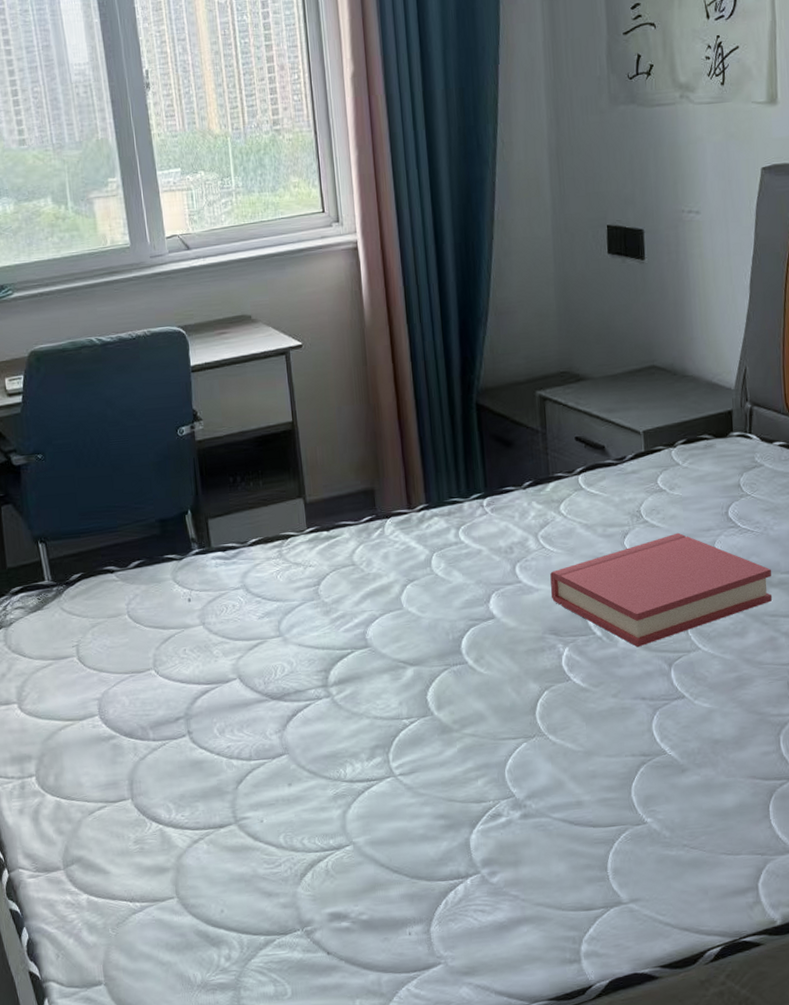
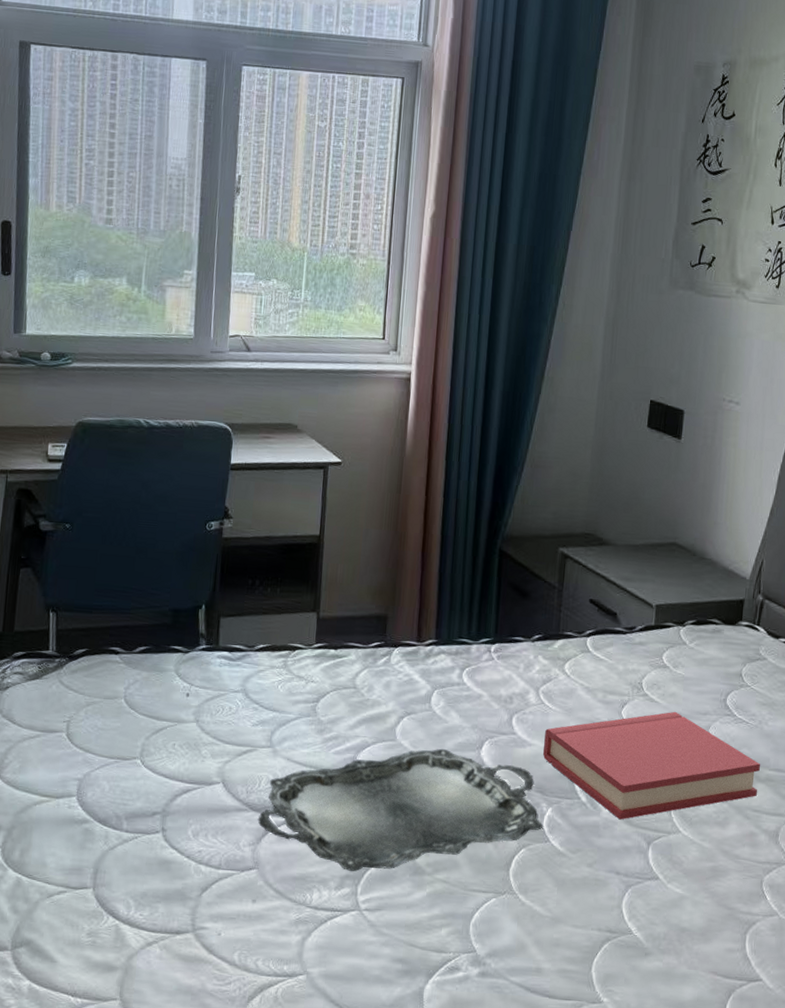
serving tray: none [279,608,562,741] -> present [257,748,543,871]

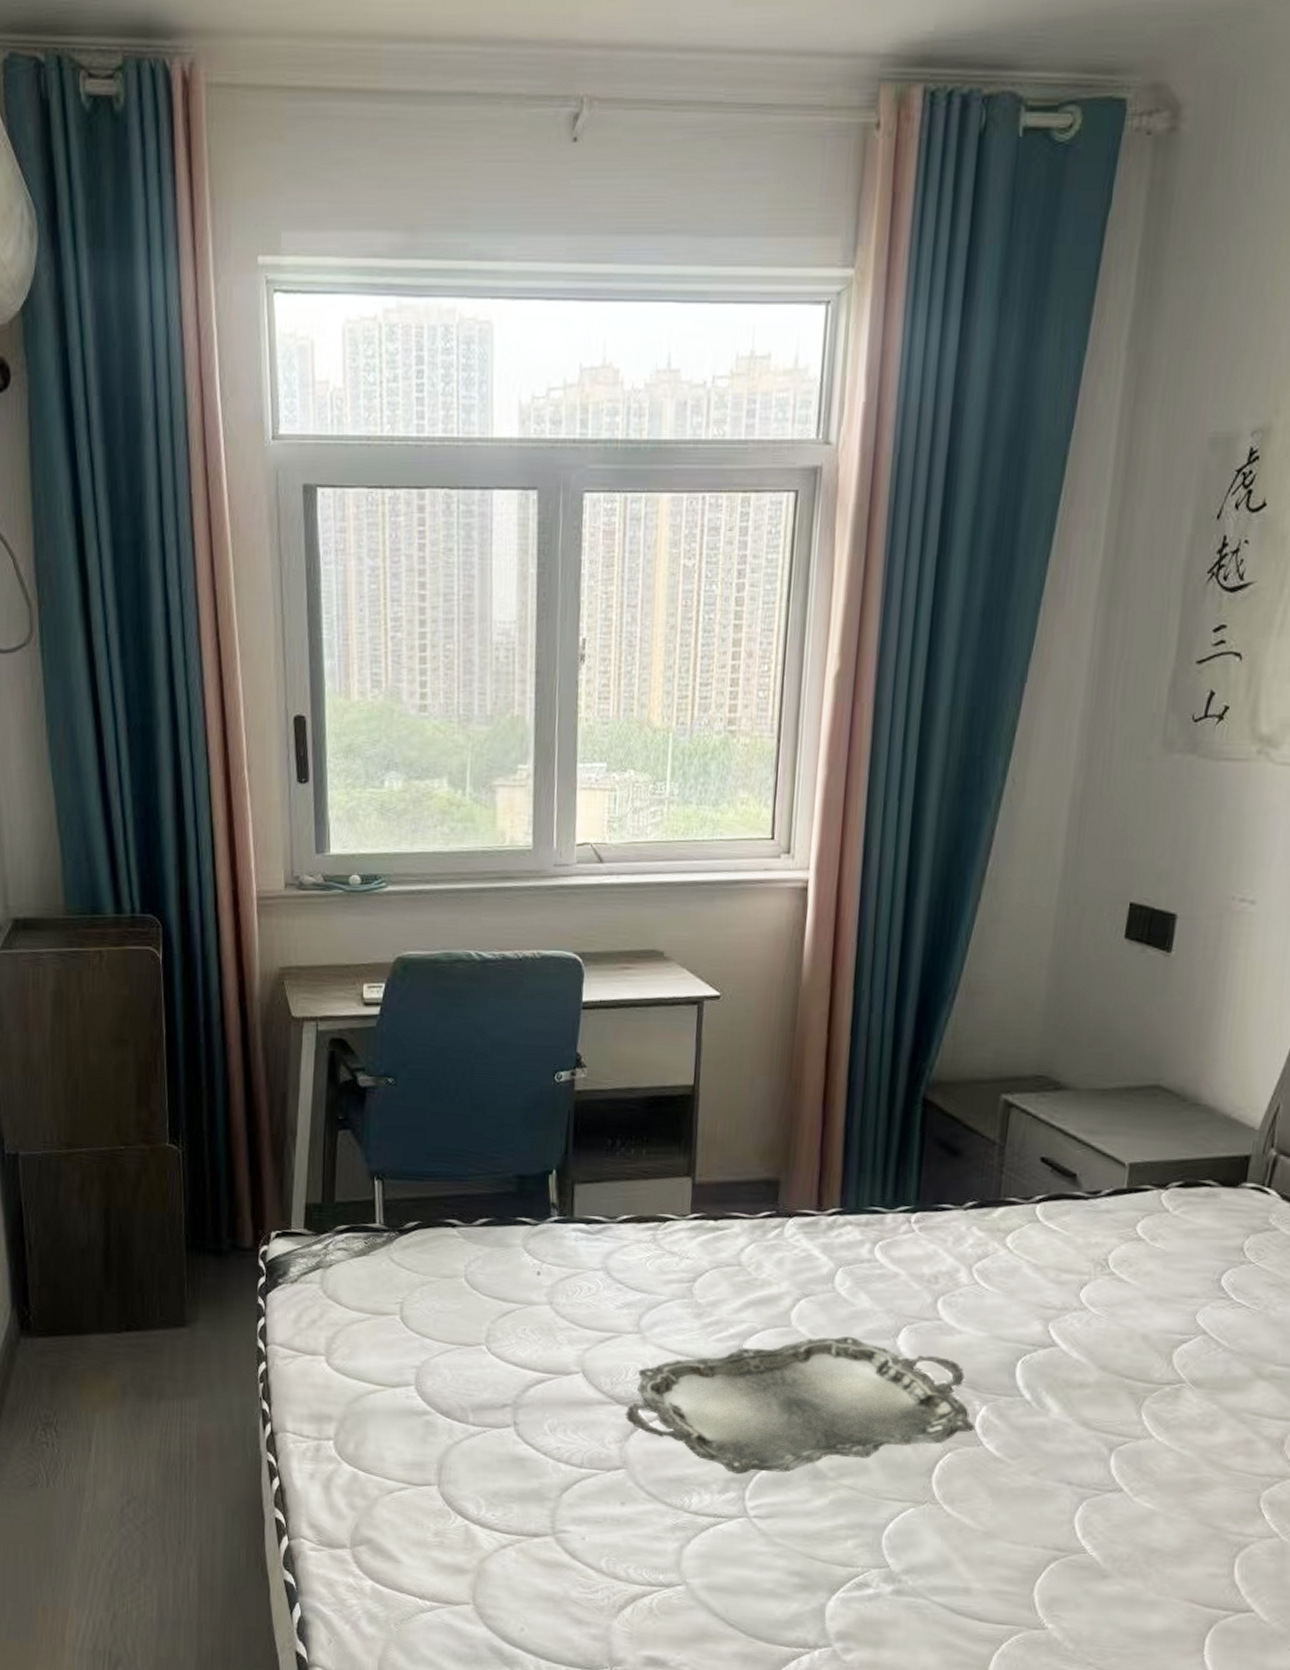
hardback book: present [542,711,761,820] -> none [975,1293,1265,1422]

